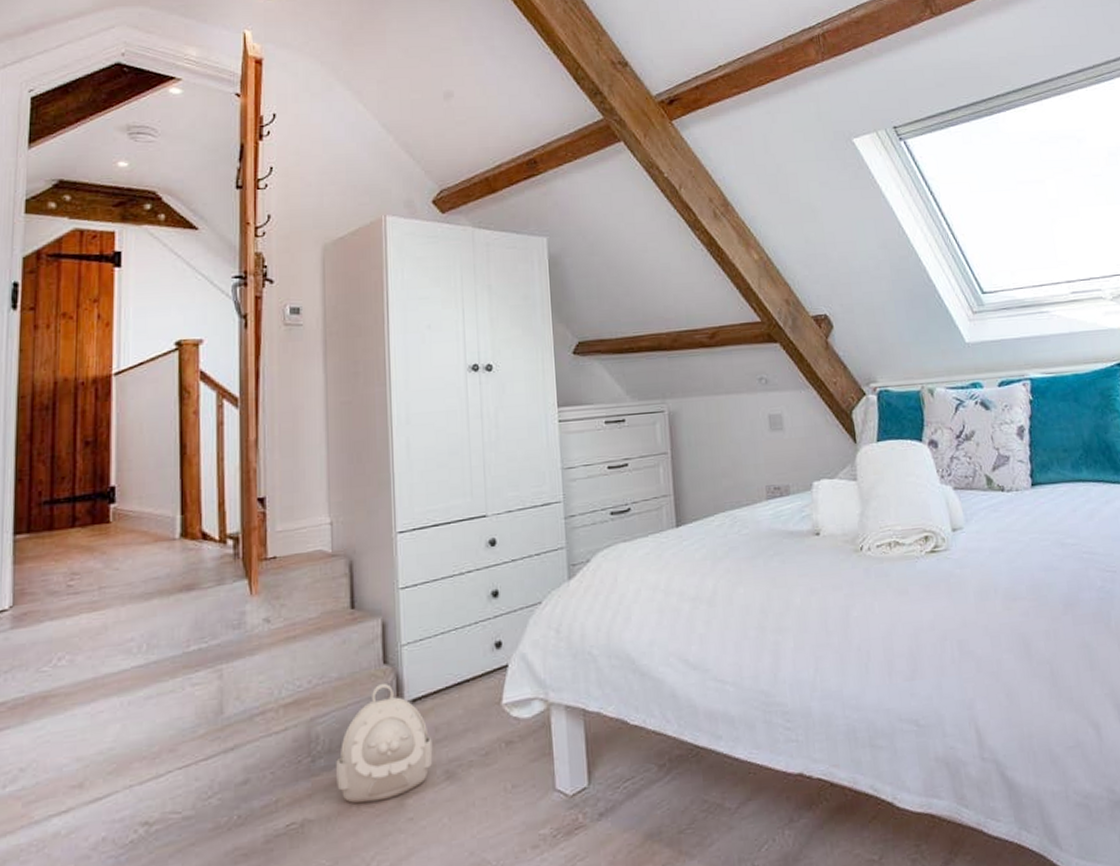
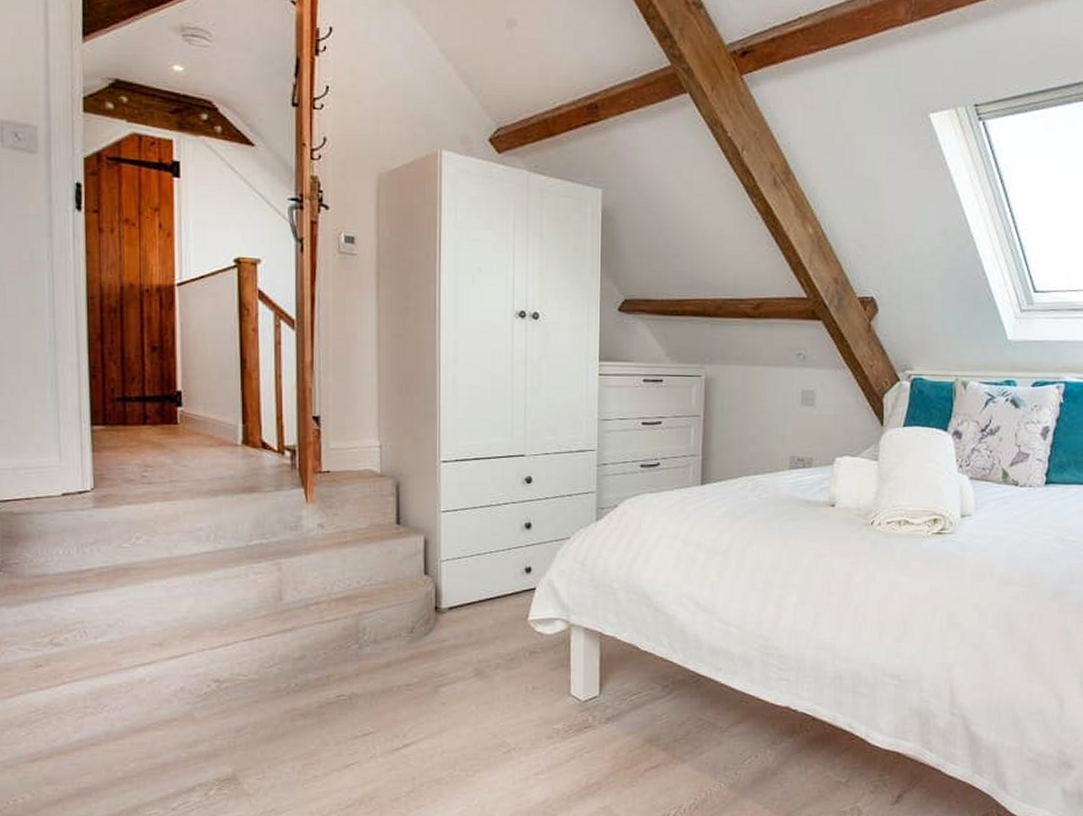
backpack: present [336,682,433,804] -> none [380,590,465,686]

